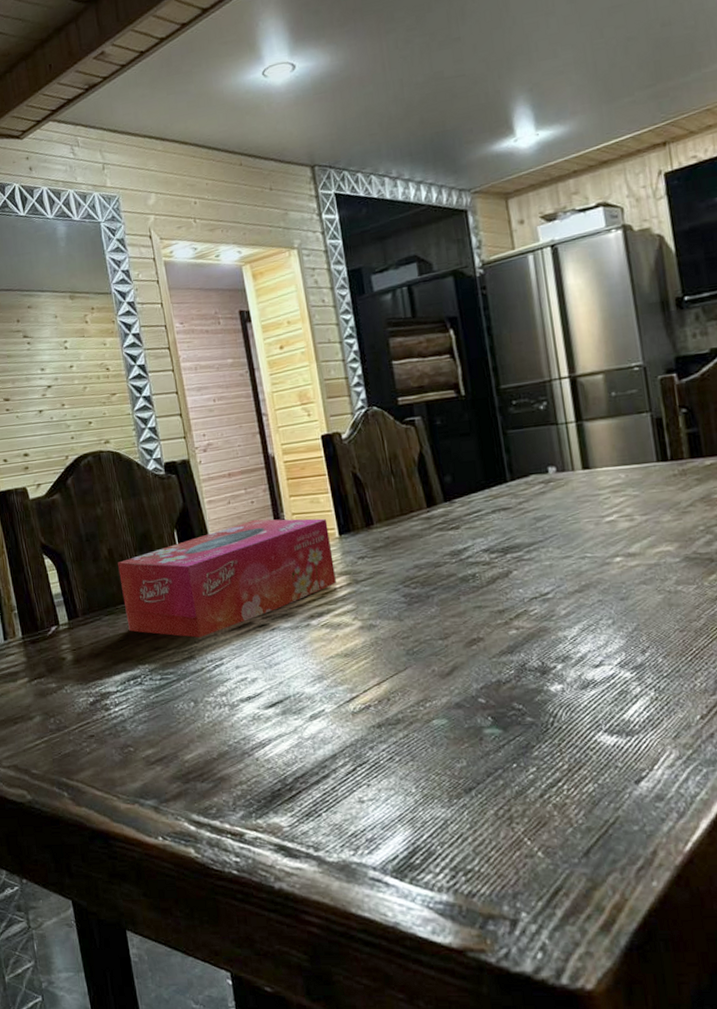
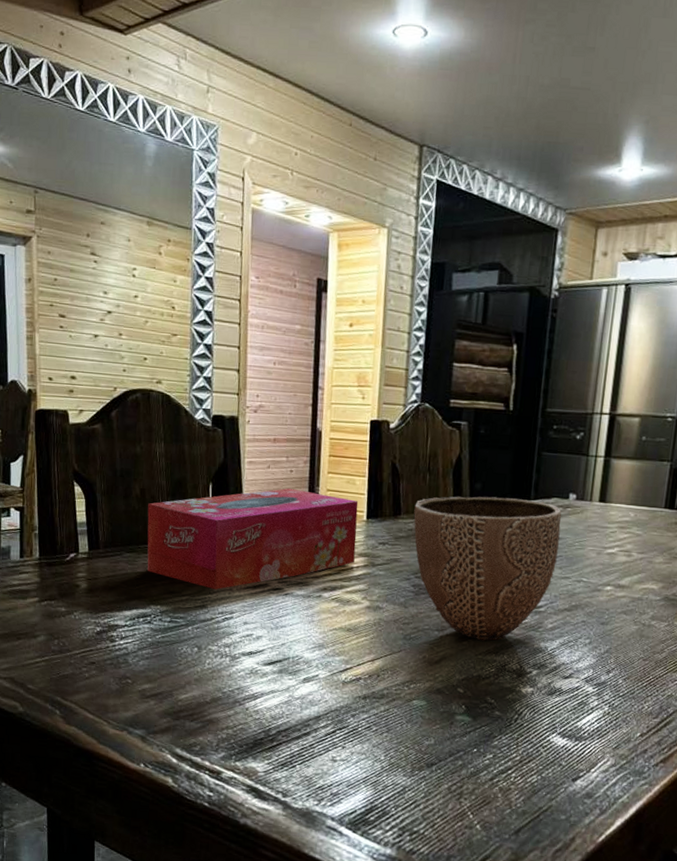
decorative bowl: none [386,481,554,642] -> present [414,496,561,641]

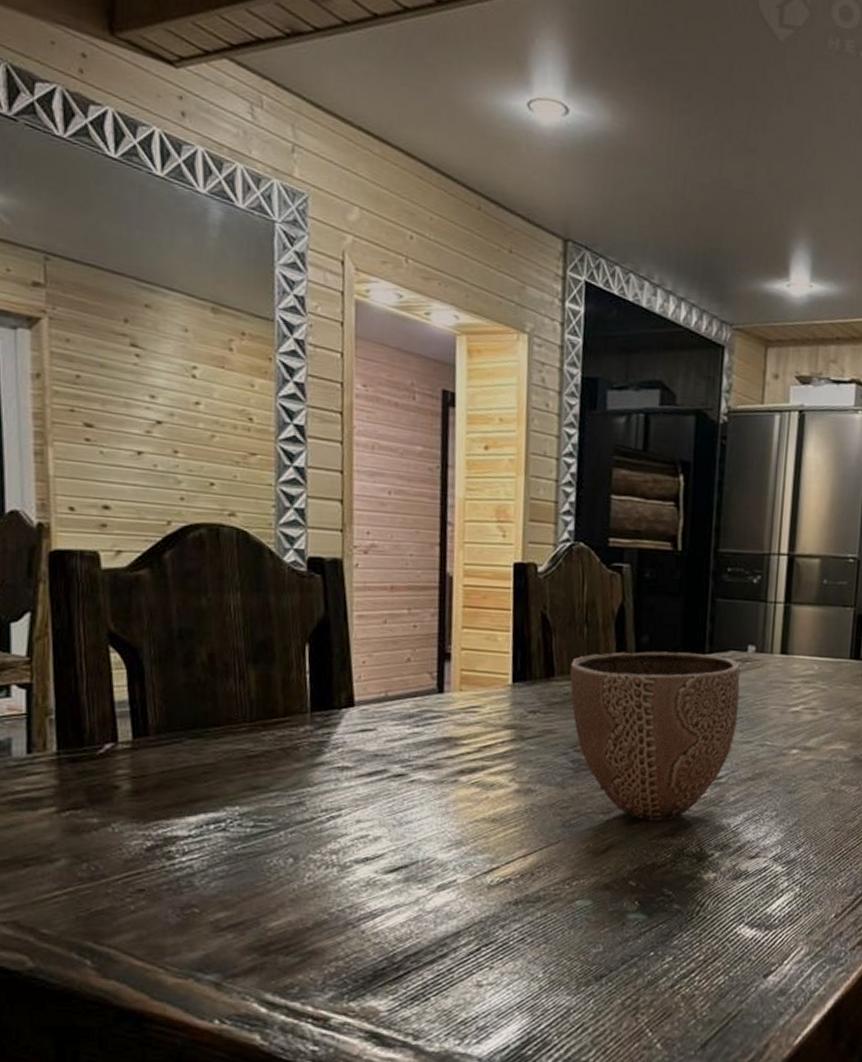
tissue box: present [147,488,359,590] -> none [218,647,502,780]

